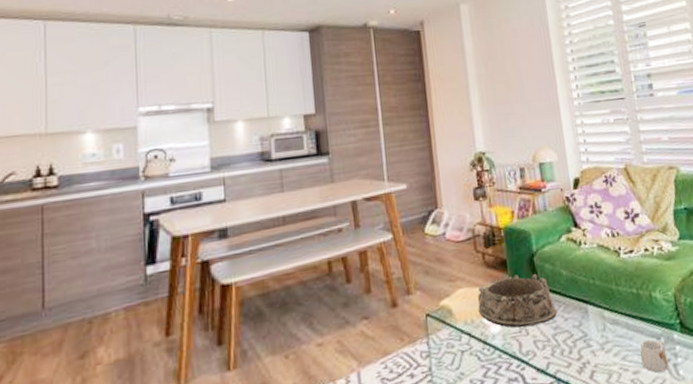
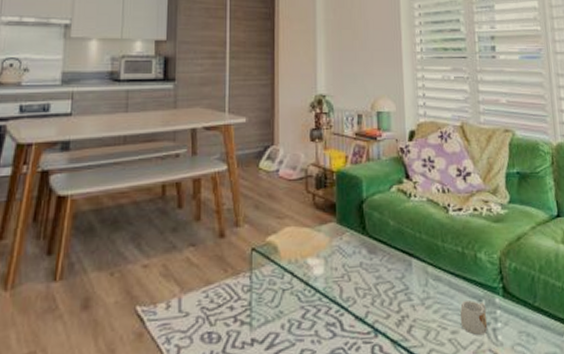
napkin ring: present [478,274,557,328] -> none [303,219,380,273]

